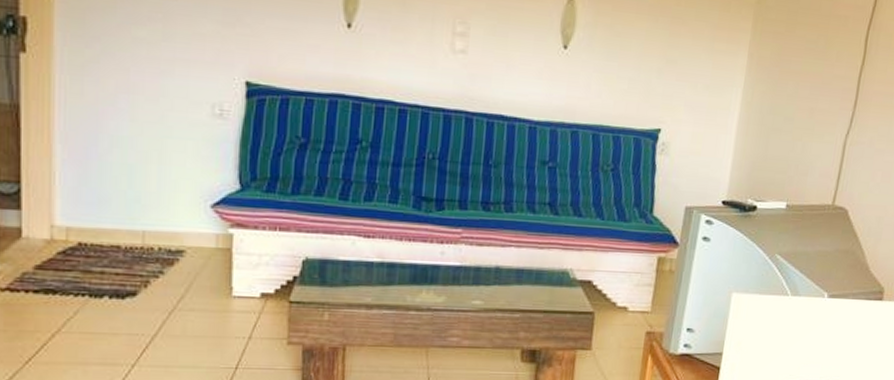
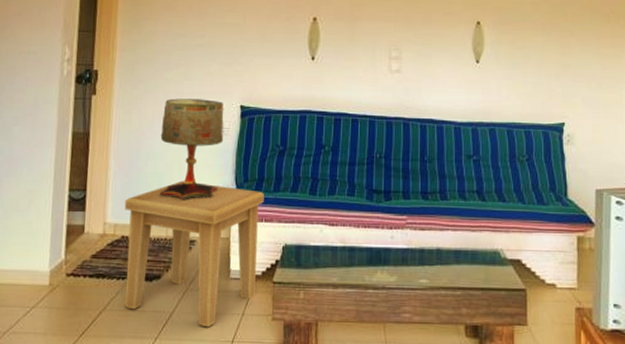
side table: none [80,175,279,353] -> present [124,181,264,328]
table lamp: none [129,65,222,199] -> present [159,98,224,199]

